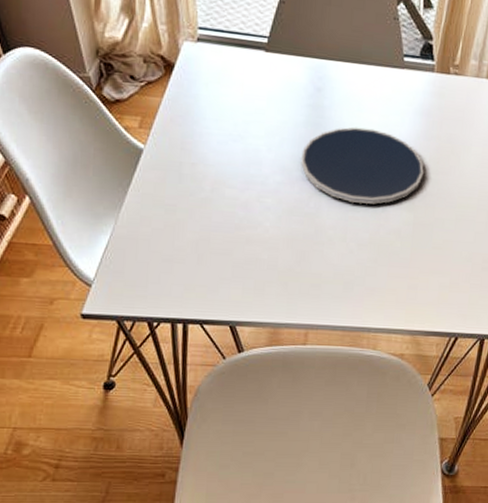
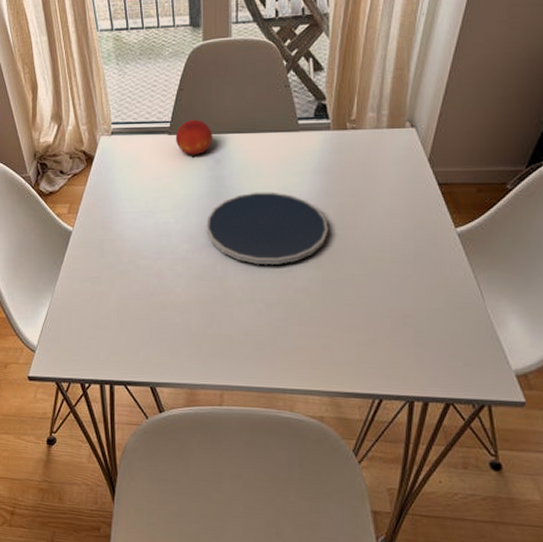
fruit: none [272,38,315,82] -> present [175,119,212,158]

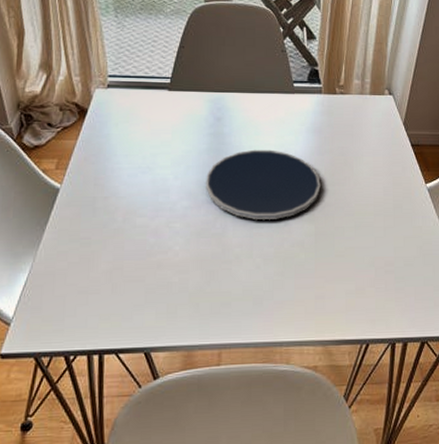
fruit: present [175,119,212,158] -> none [175,77,213,114]

